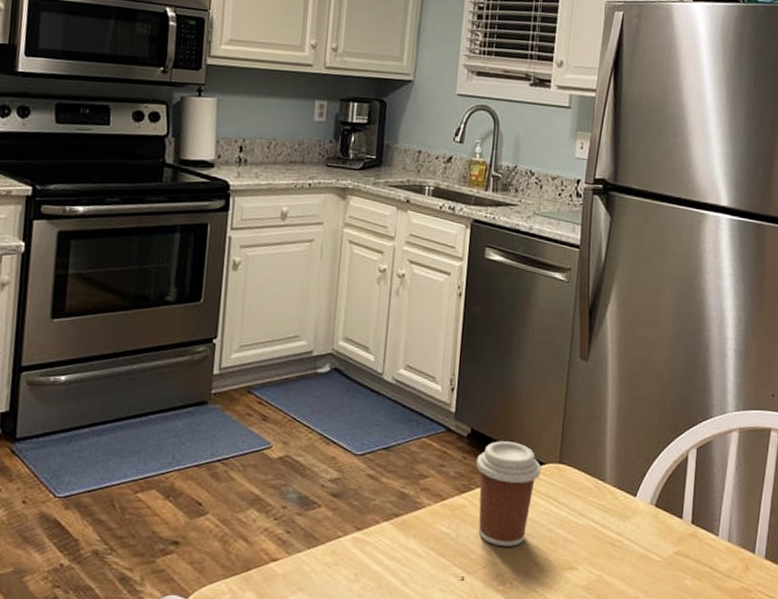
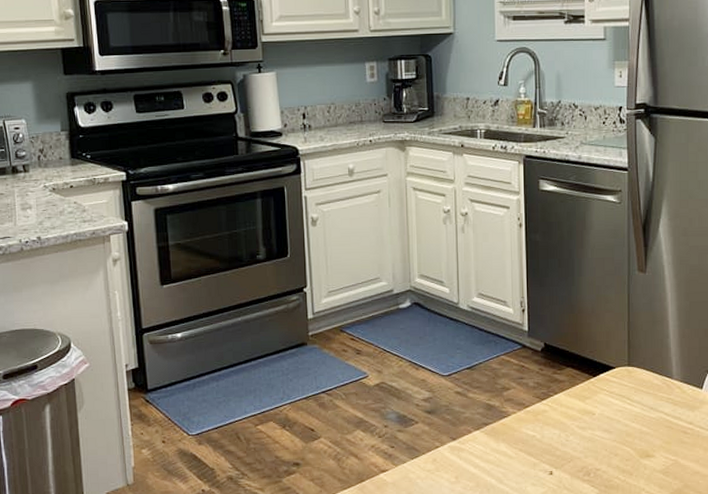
coffee cup: present [475,441,541,547] -> none [552,351,612,443]

